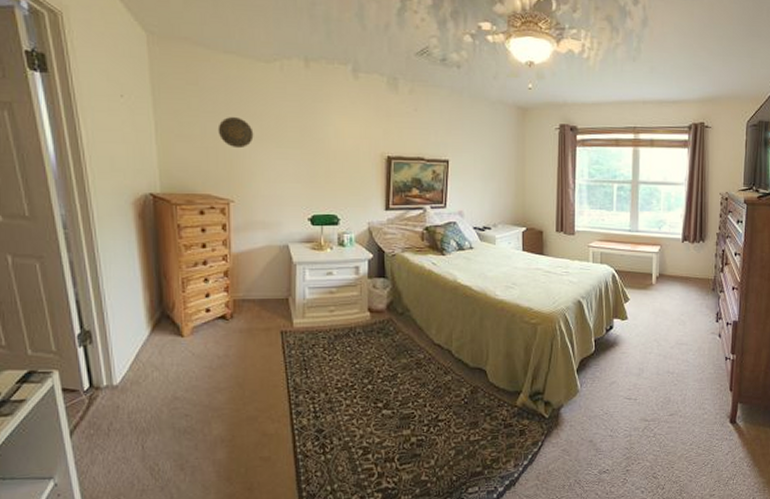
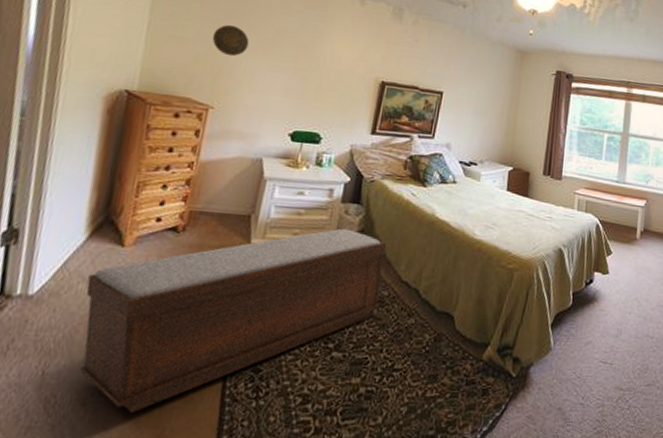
bench: none [160,301,418,472] -> present [80,228,387,412]

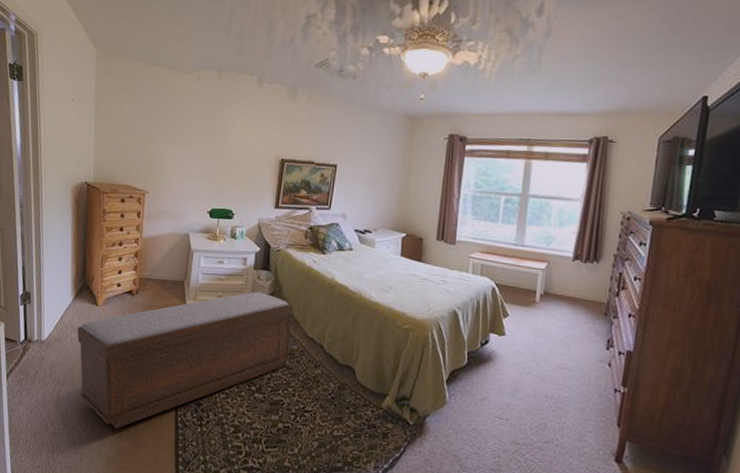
decorative plate: present [212,25,250,57] -> none [142,120,171,147]

